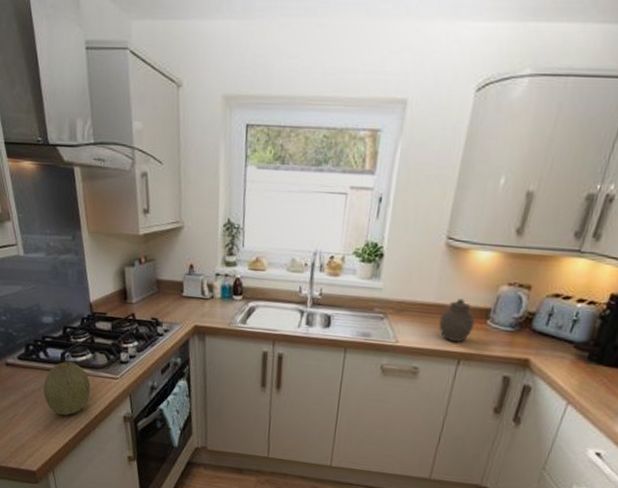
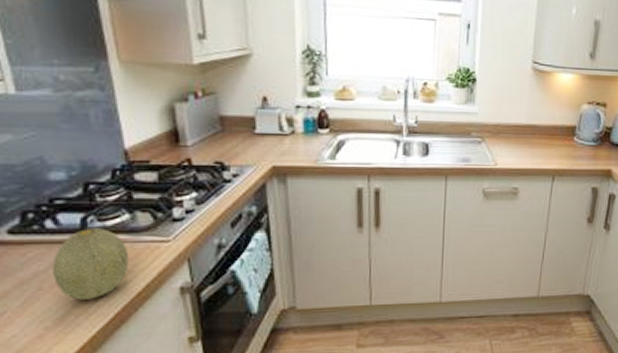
jar: present [438,298,475,342] -> none [533,118,564,159]

